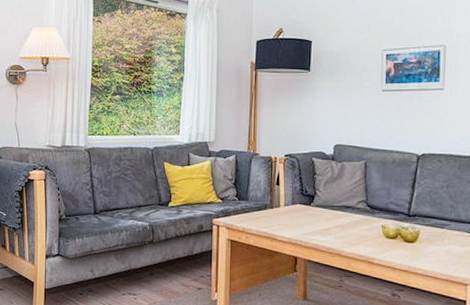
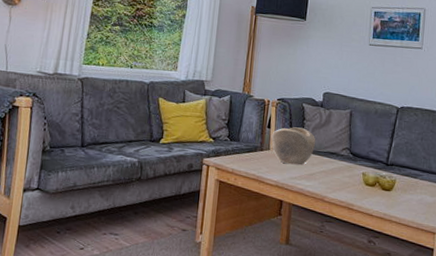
decorative bowl: none [281,182,329,221] -> present [271,127,316,166]

